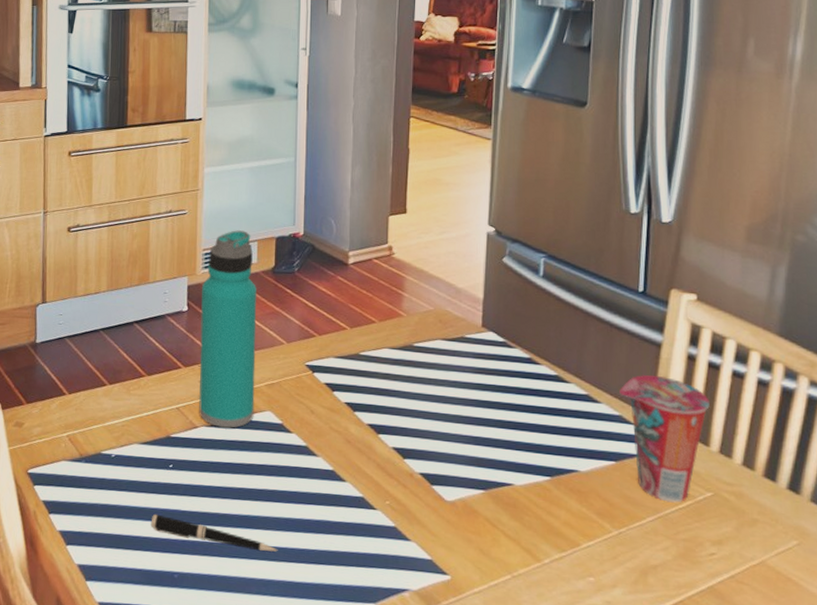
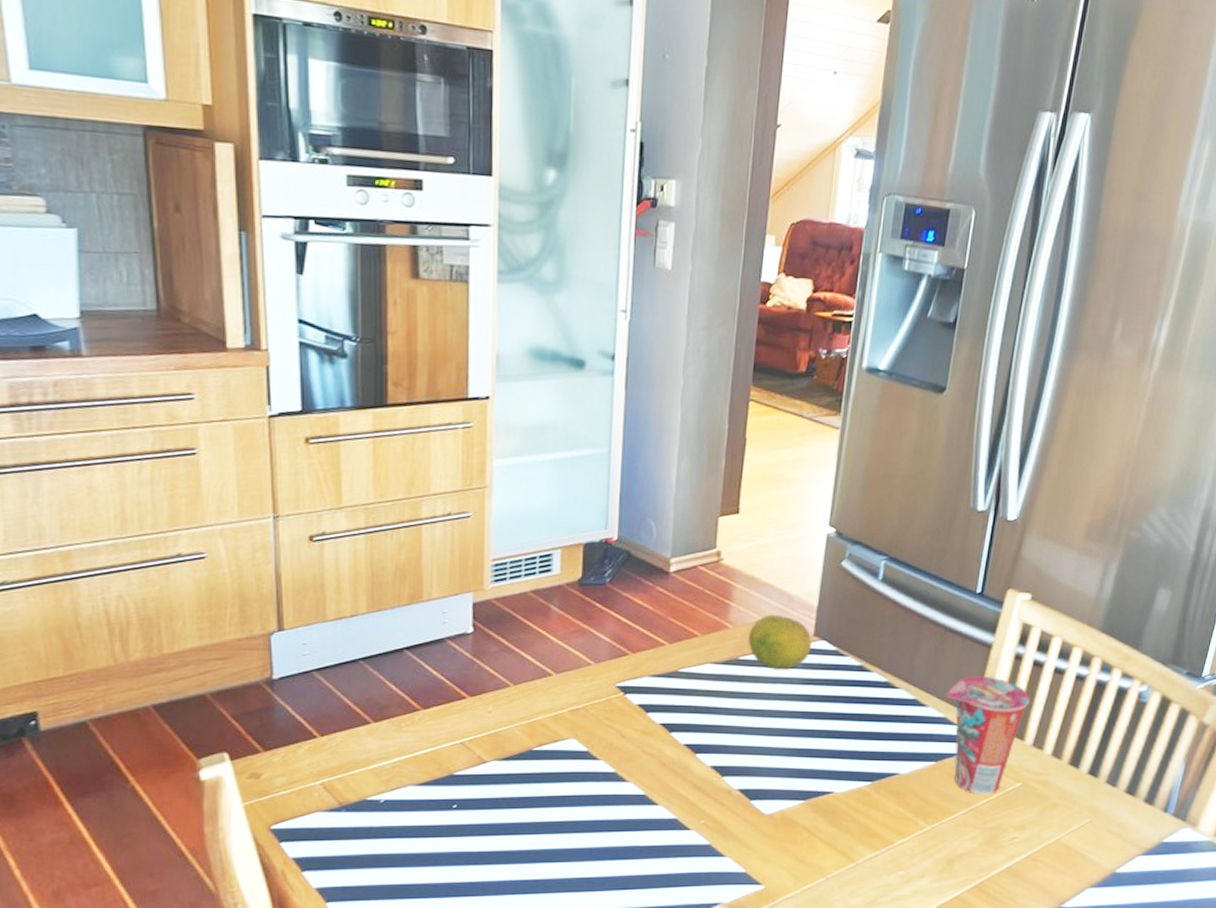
pen: present [150,514,278,552] -> none [431,858,581,883]
water bottle: present [199,230,257,428] -> none [488,536,559,760]
fruit: none [421,305,480,358] -> present [748,614,812,670]

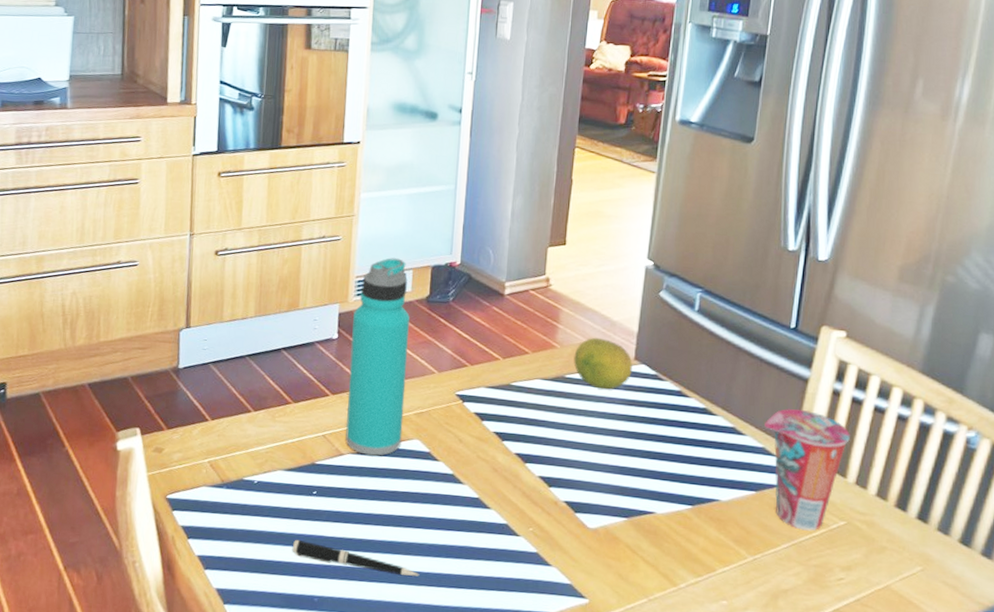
pen: none [431,858,581,883] -> present [292,539,420,576]
water bottle: none [488,536,559,760] -> present [345,257,410,456]

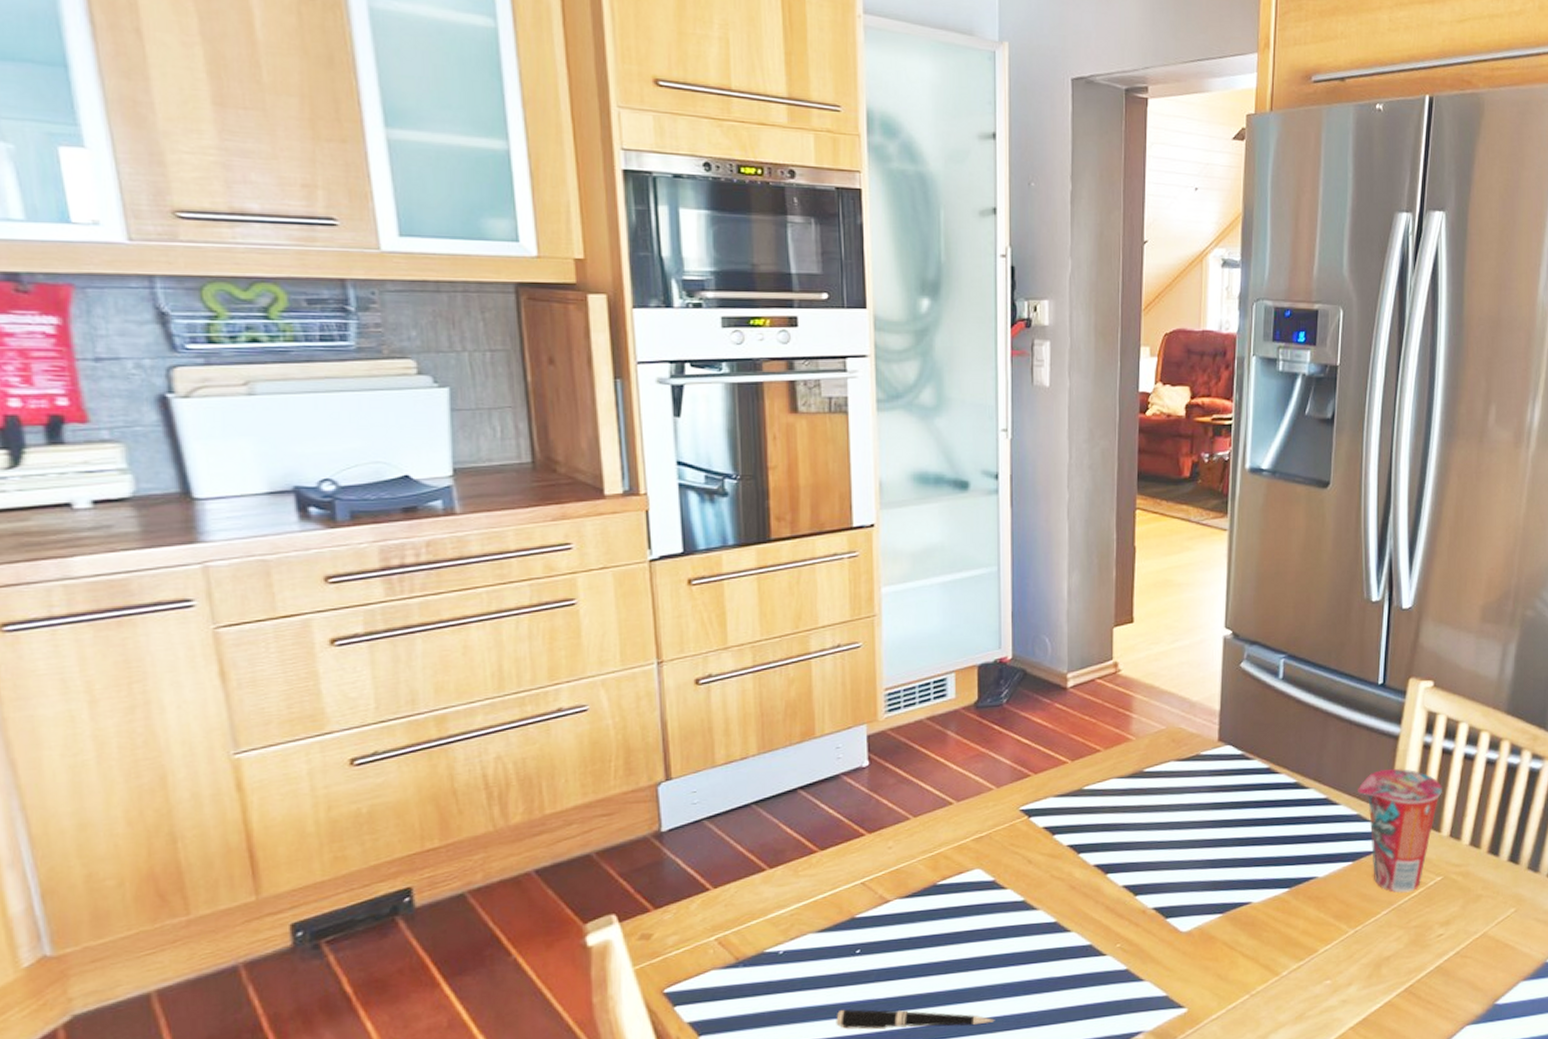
water bottle: present [345,257,410,456] -> none [886,661,960,897]
fruit: present [573,337,633,390] -> none [1152,722,1217,779]

